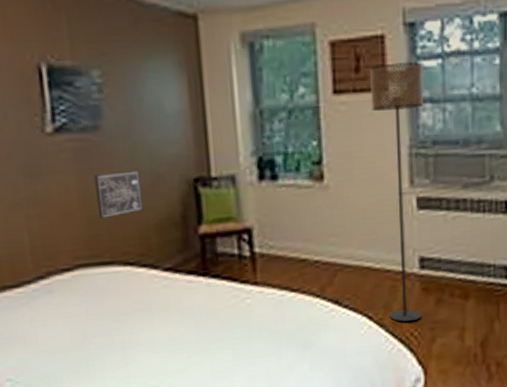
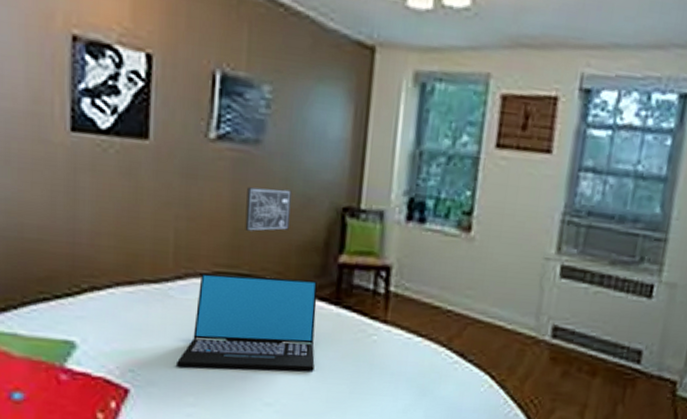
laptop: none [54,256,194,367] -> present [177,273,317,371]
floor lamp: present [370,62,423,322] -> none [512,126,591,389]

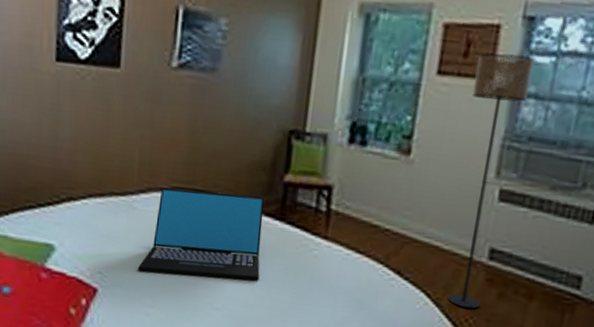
wall art: present [245,187,292,232] -> none [200,111,243,151]
floor lamp: none [512,126,591,389] -> present [447,53,534,309]

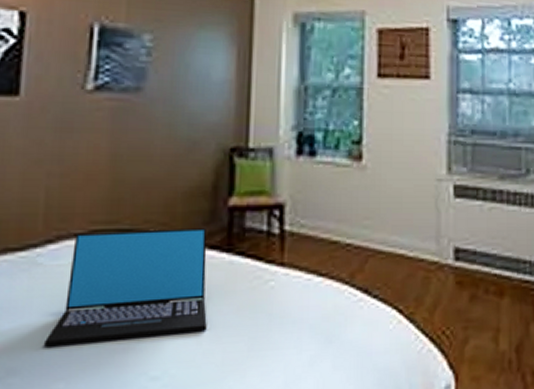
floor lamp: present [447,53,534,309] -> none [413,54,463,319]

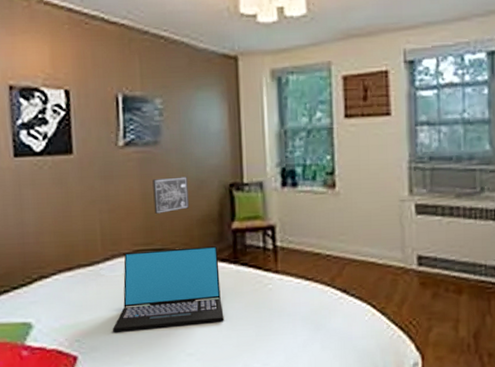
wall art: none [125,135,176,182] -> present [152,176,189,214]

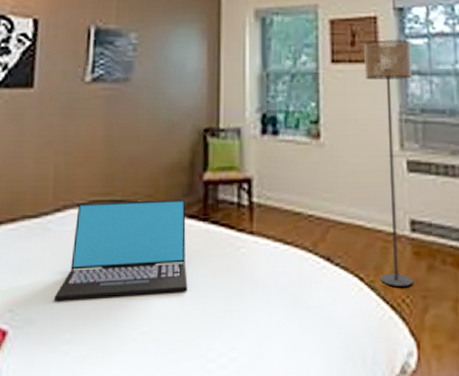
wall art: present [152,176,189,214] -> none [117,118,158,159]
floor lamp: none [376,92,421,312] -> present [364,40,413,288]

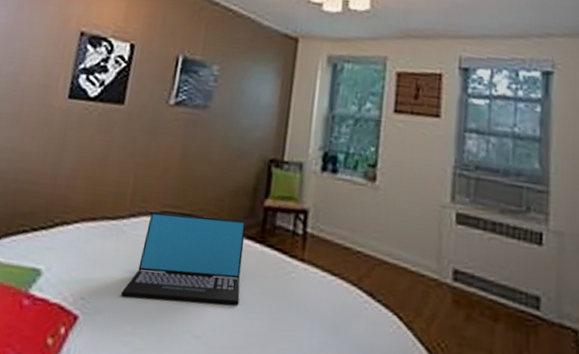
floor lamp: present [364,40,413,288] -> none [418,96,472,332]

